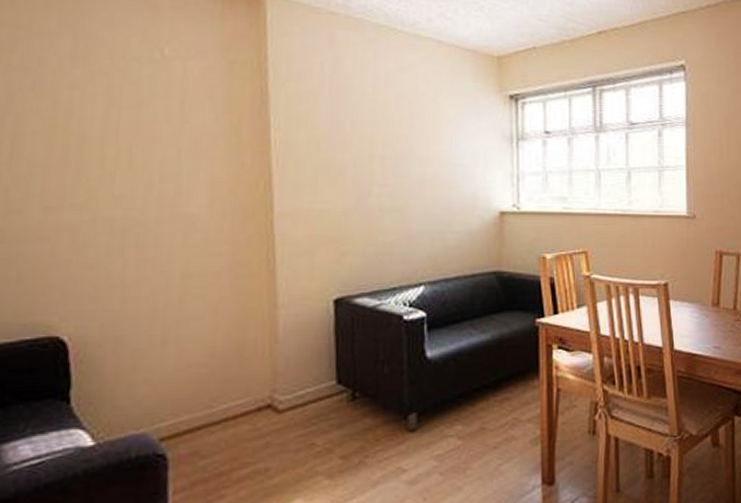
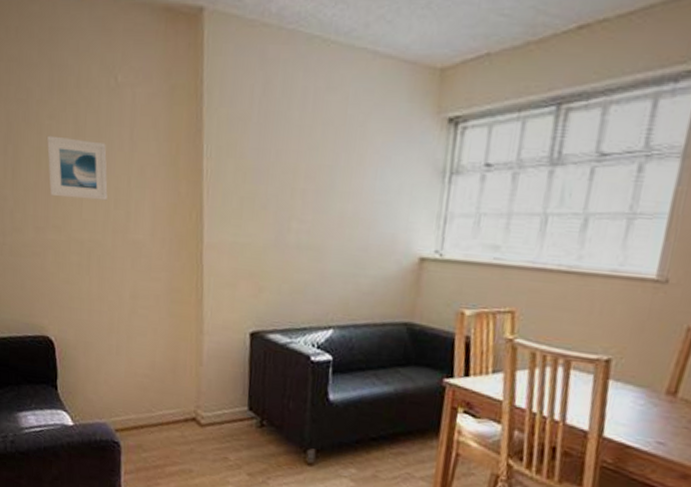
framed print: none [65,106,151,174] -> present [47,135,108,201]

